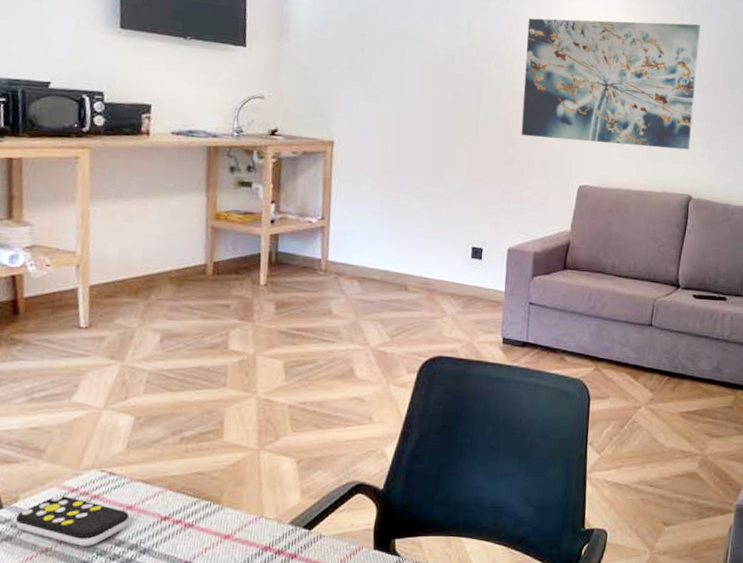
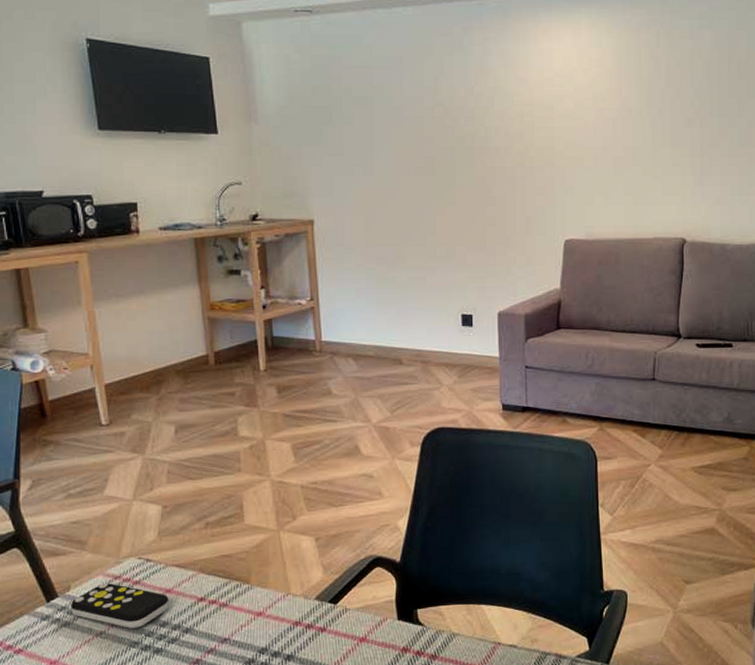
wall art: present [521,18,700,150] -> none [495,50,680,194]

